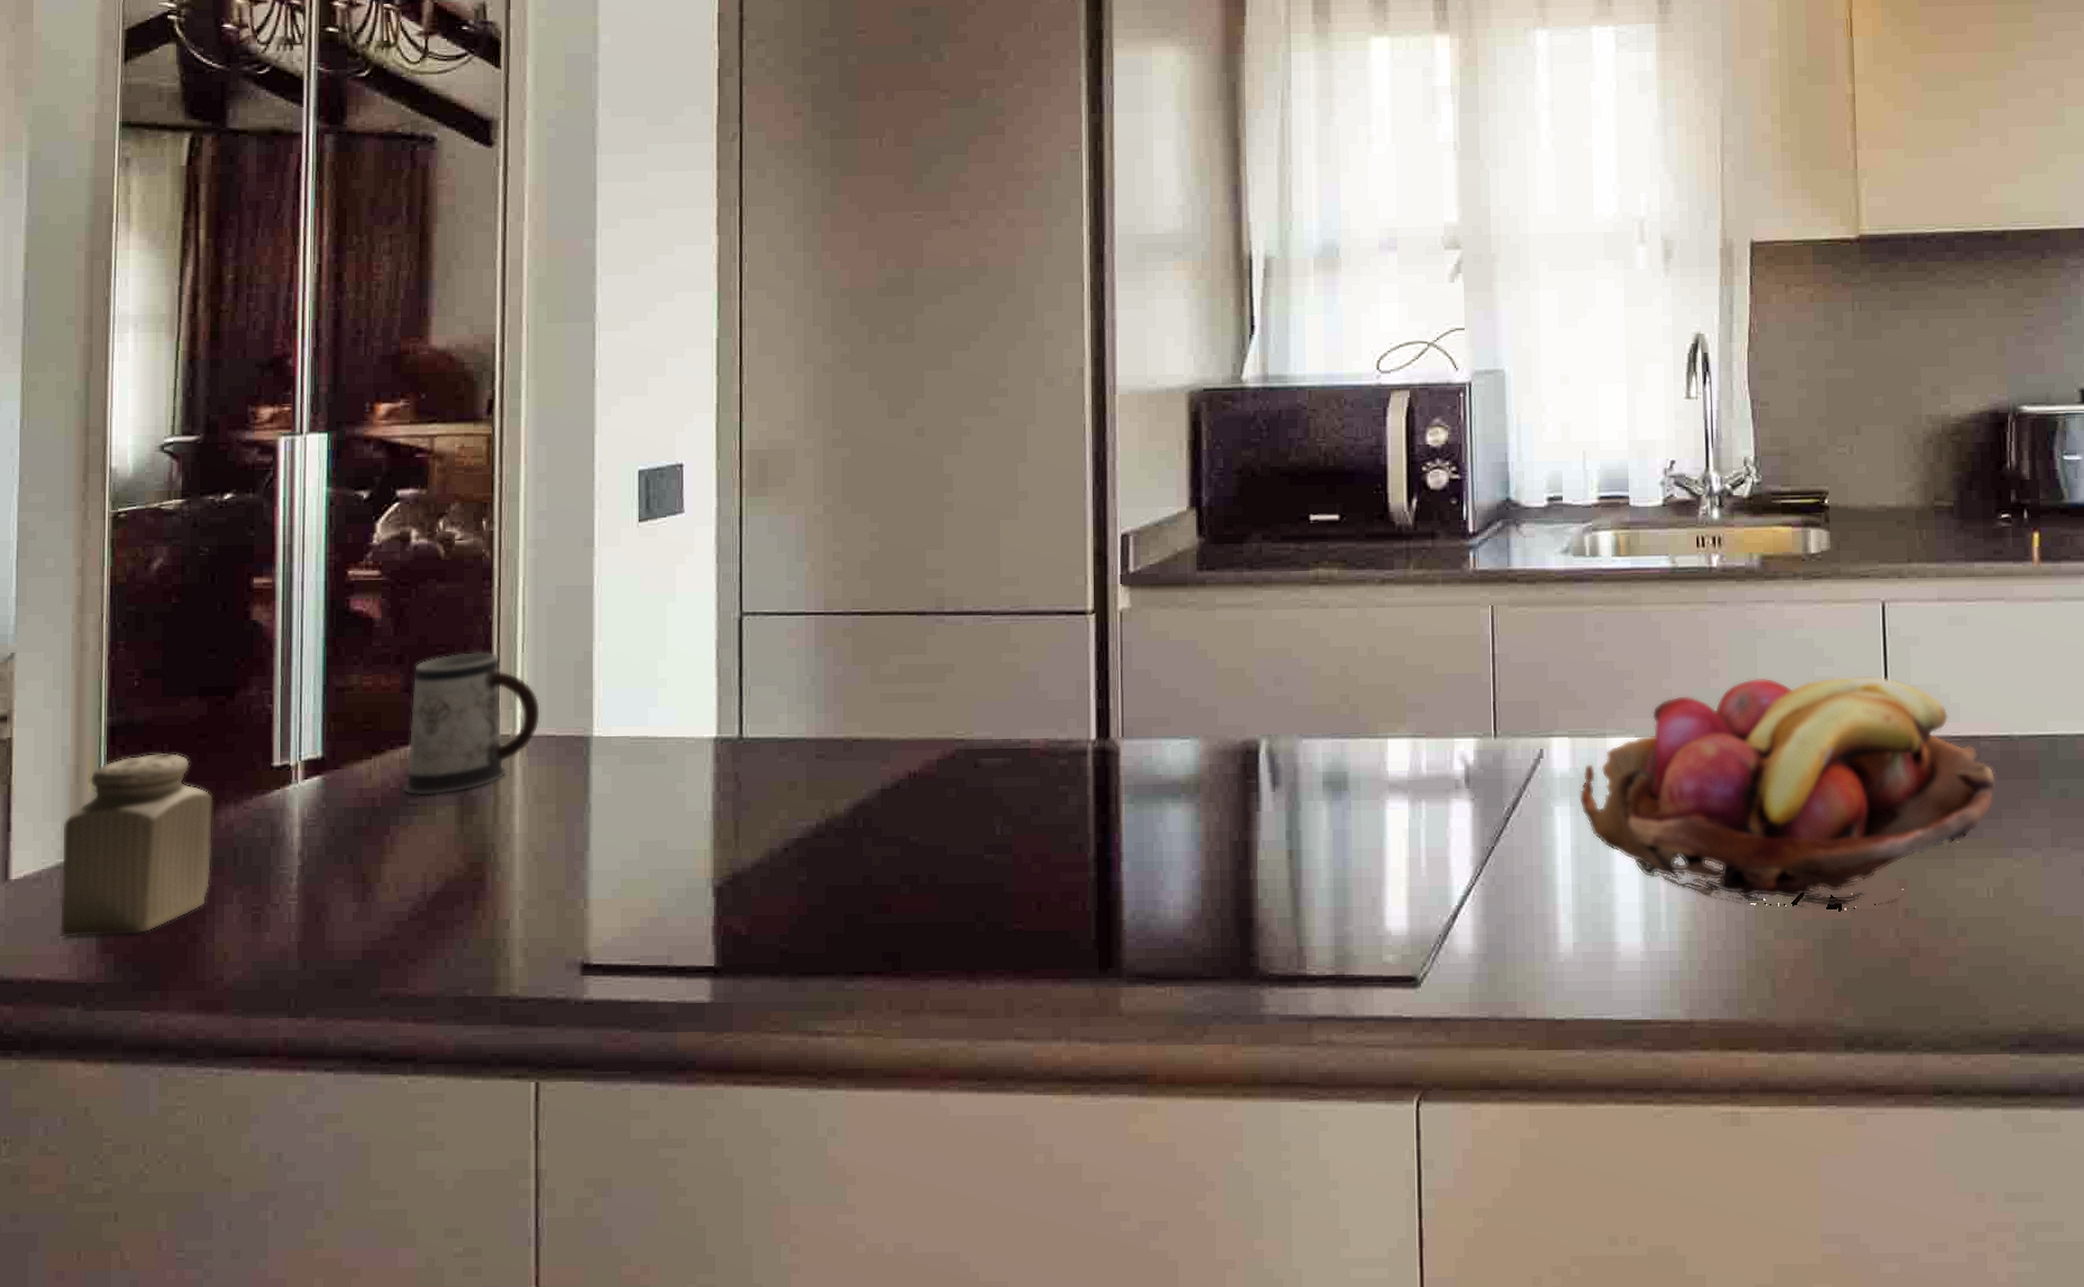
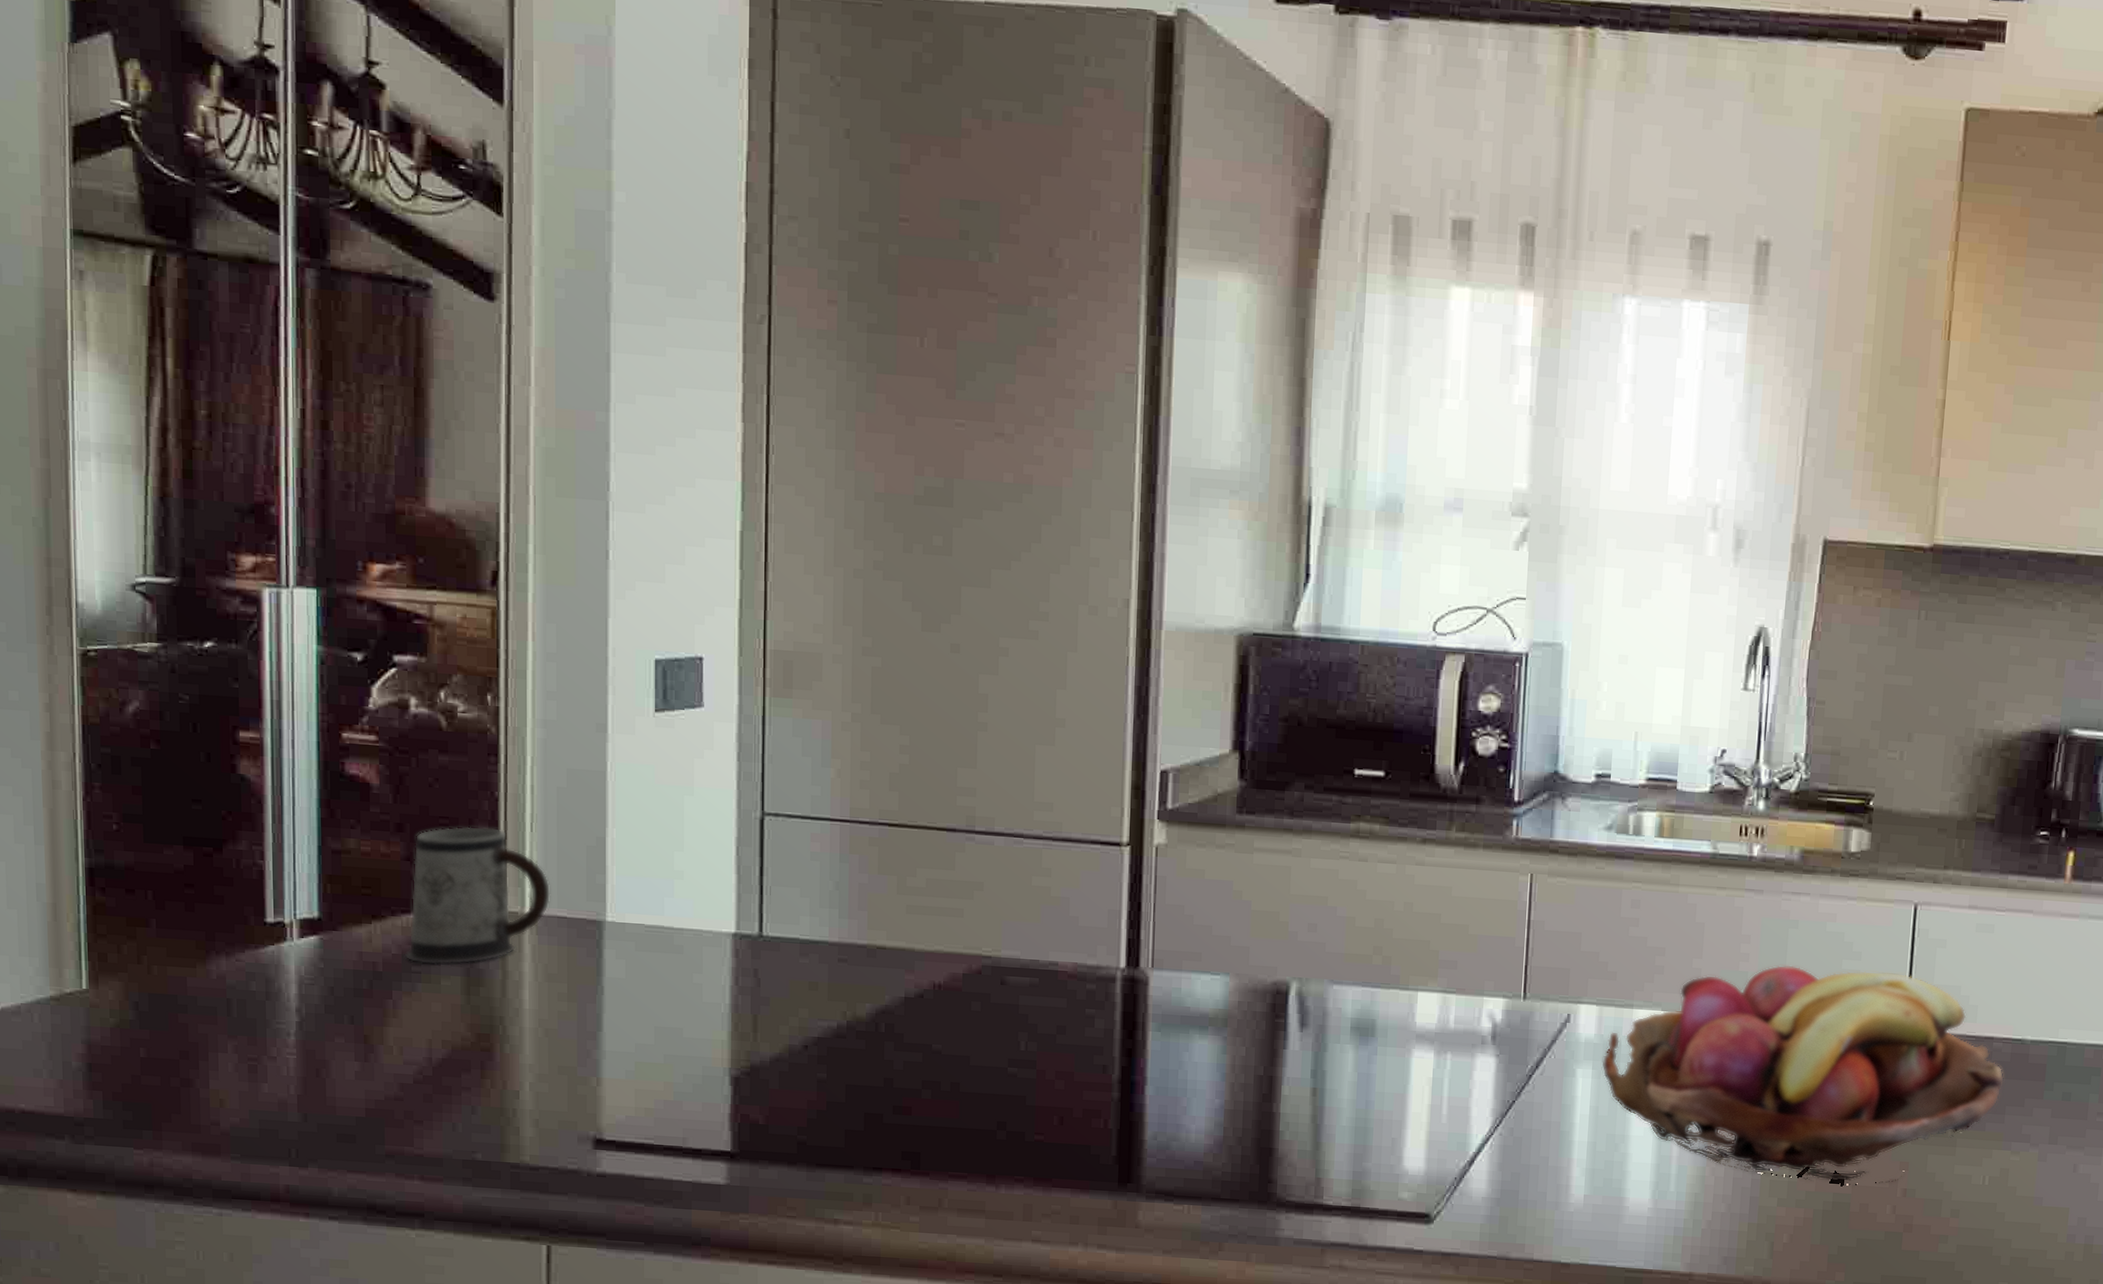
salt shaker: present [59,752,214,939] -> none [40,898,204,1075]

